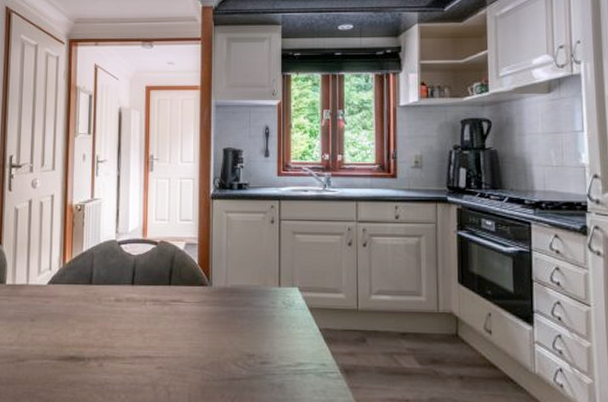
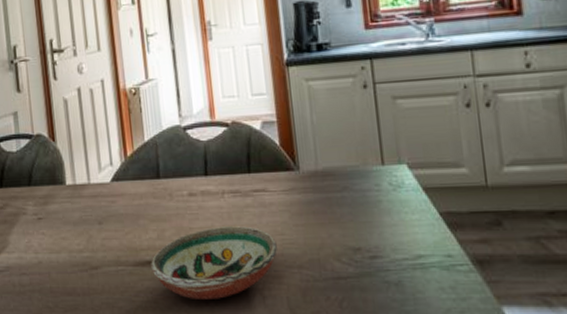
decorative bowl: none [73,330,185,394] -> present [151,226,277,301]

